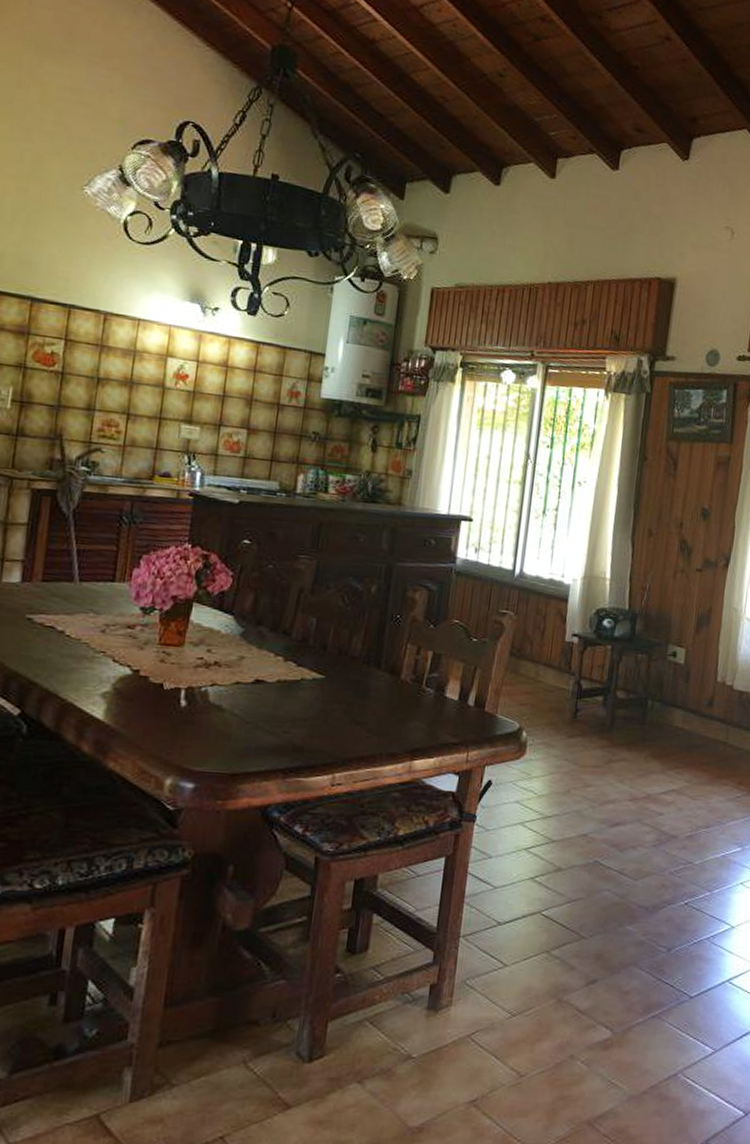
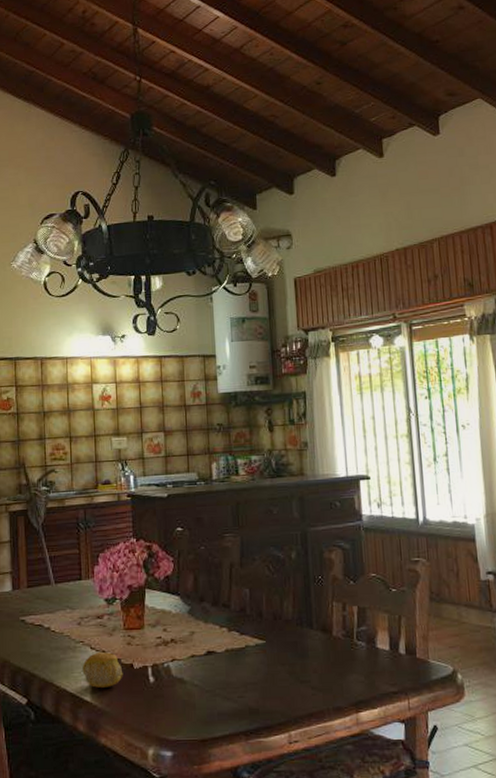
fruit: none [98,665,149,707] -> present [82,651,123,688]

